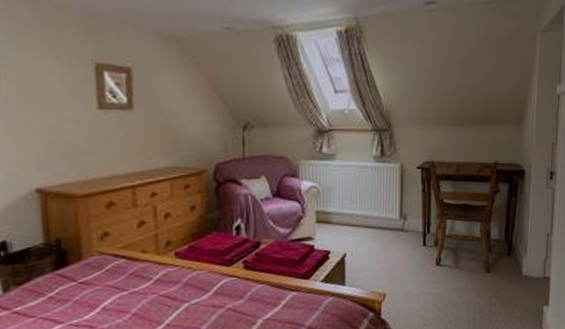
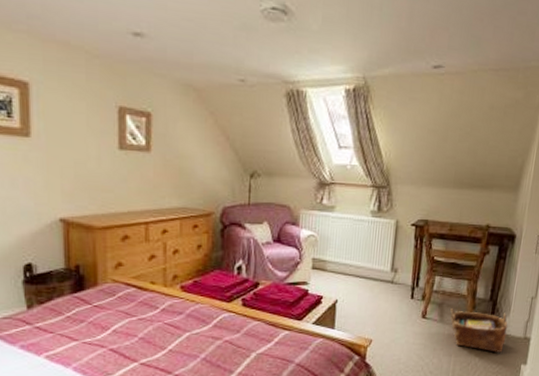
woven basket: none [465,251,526,296] -> present [450,307,508,353]

